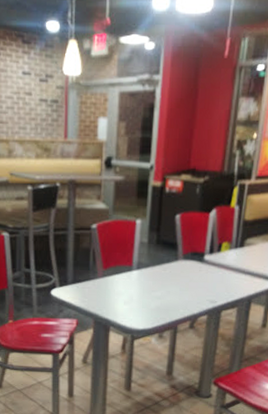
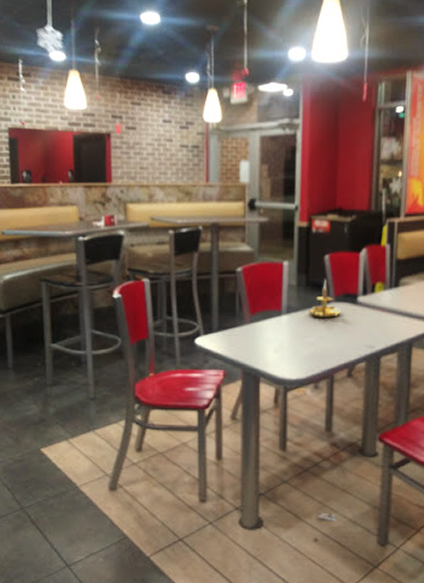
candle holder: none [158,238,188,274] -> present [309,279,341,317]

